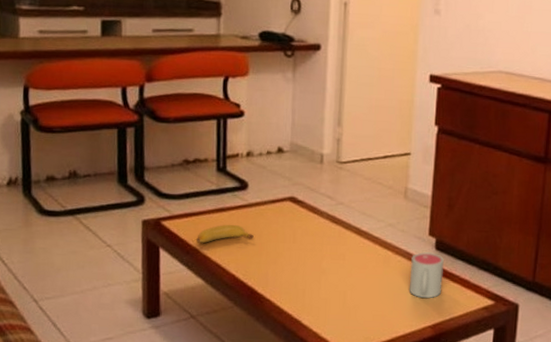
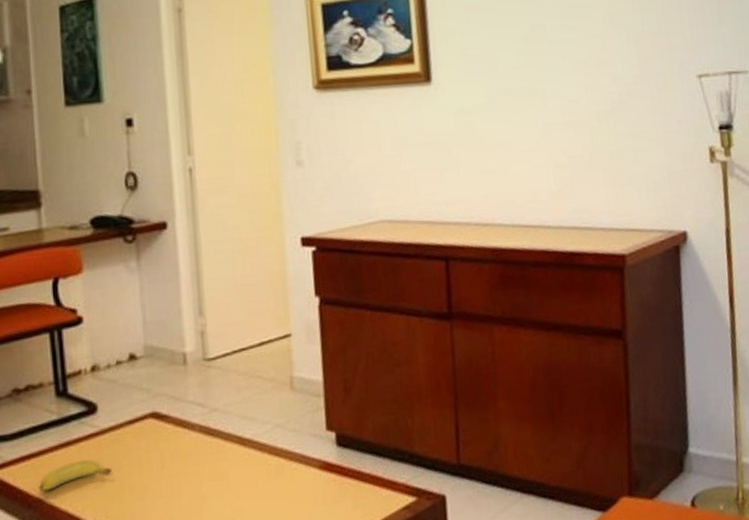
mug: present [410,252,444,298] -> none [309,450,352,510]

